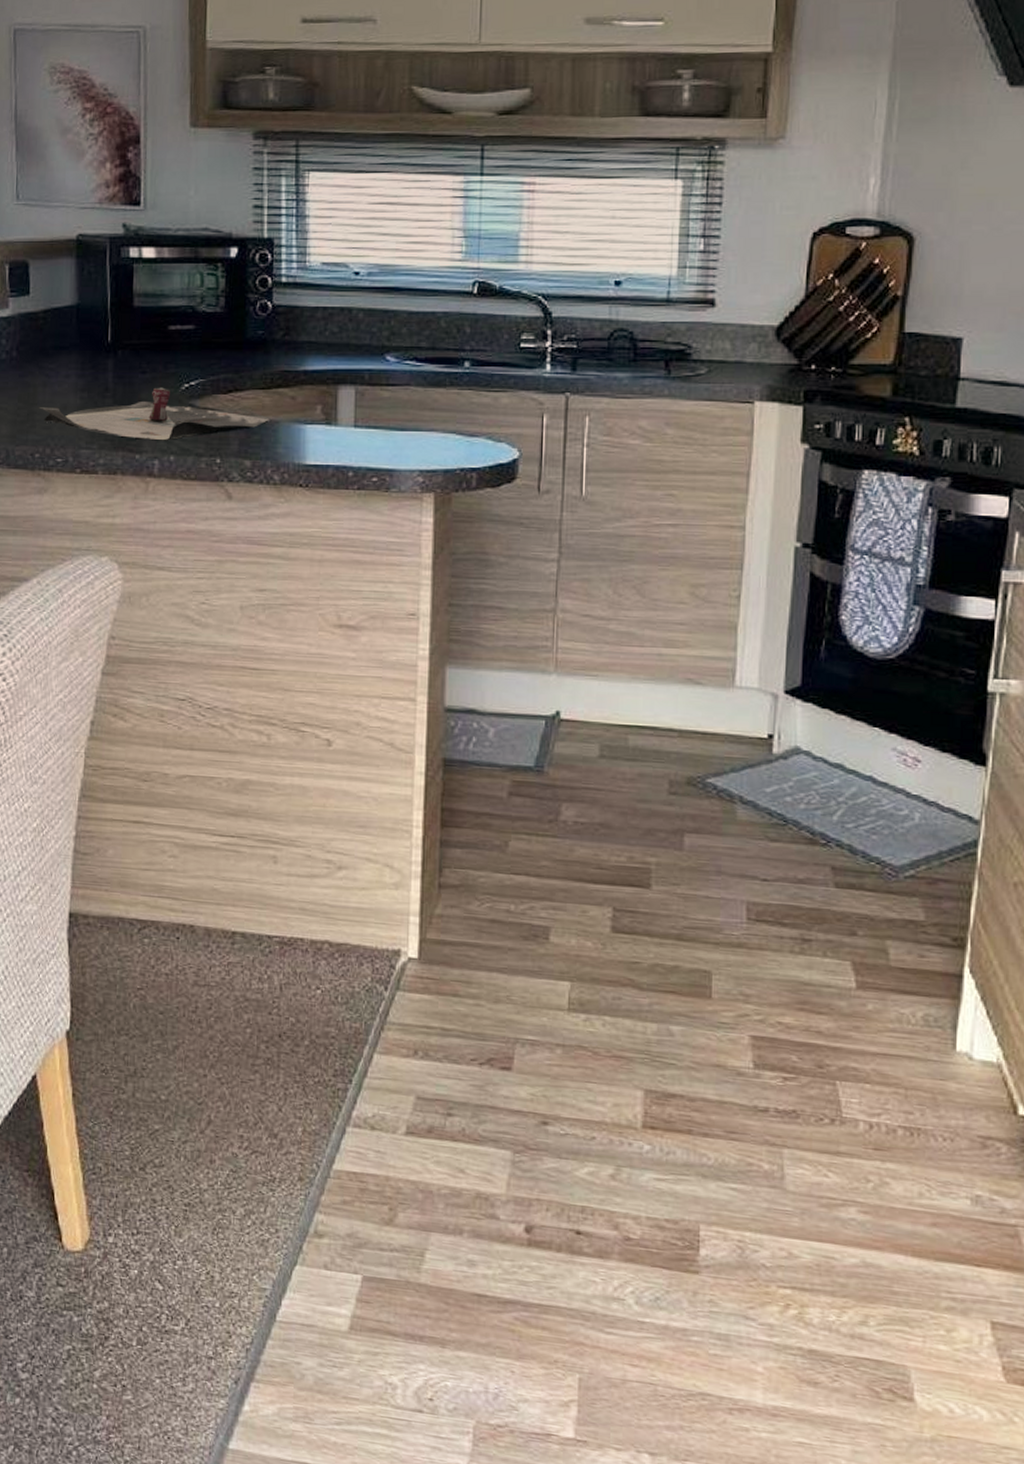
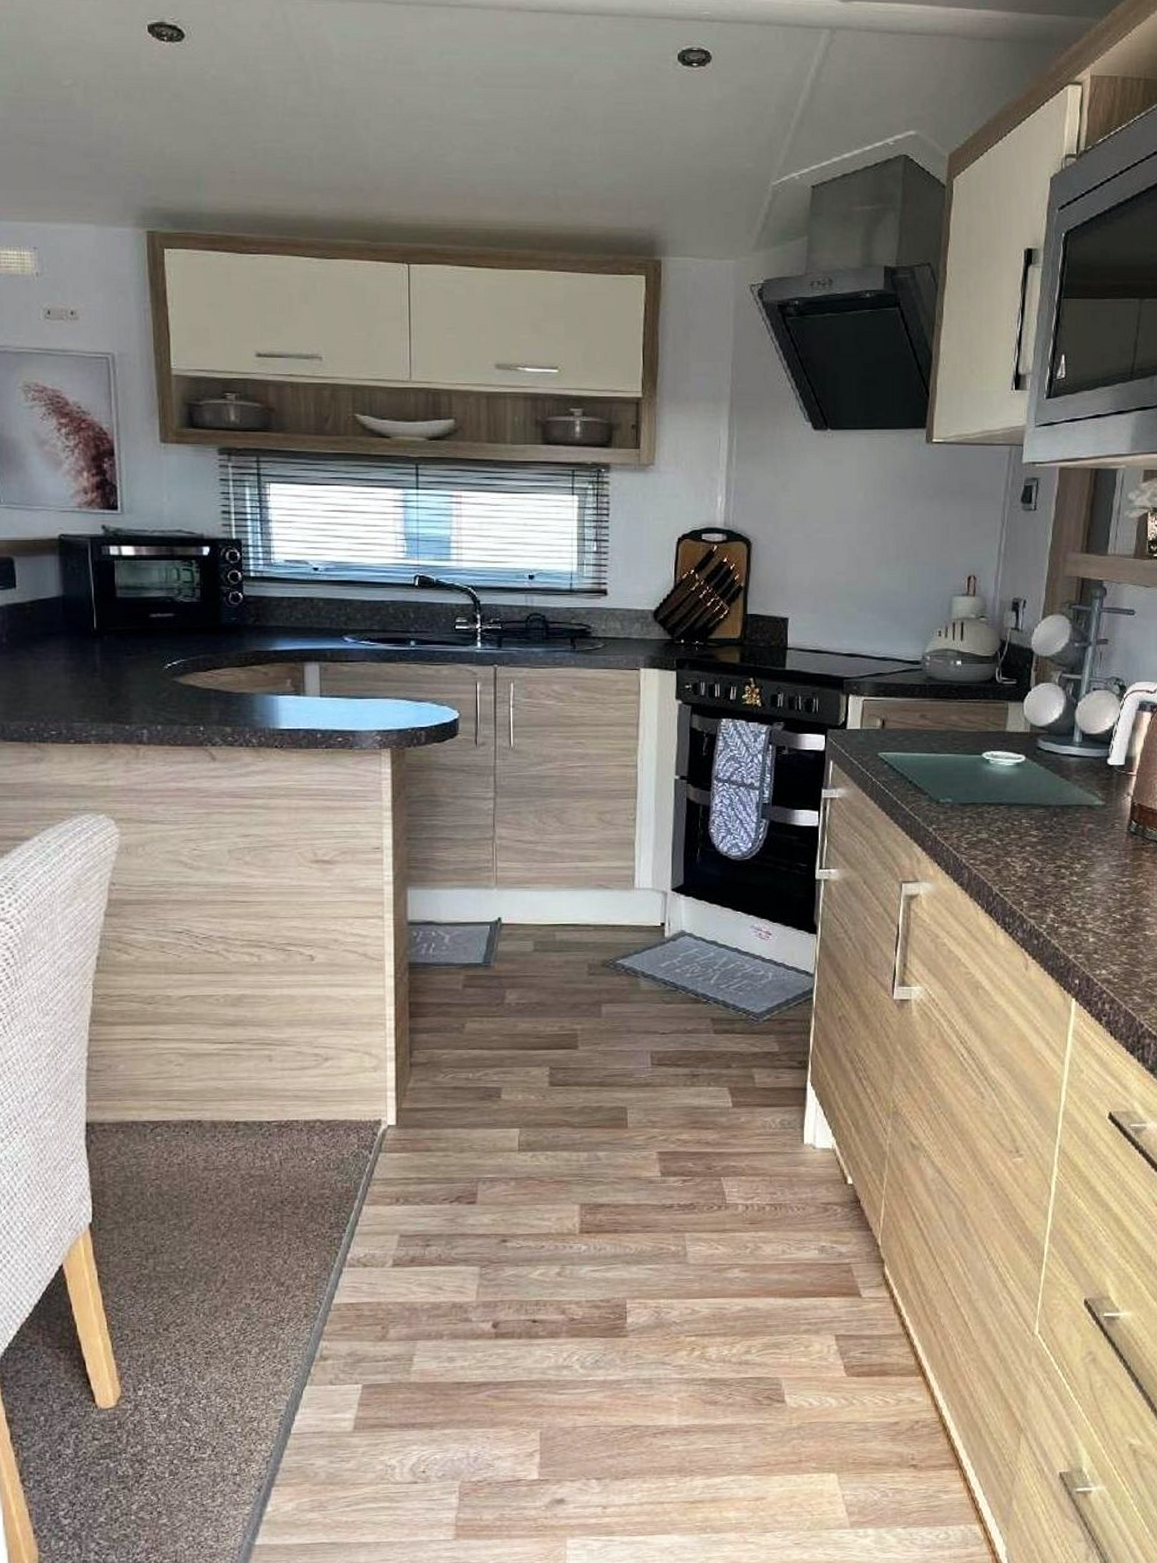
newspaper: present [37,387,269,440] -> none [29,667,246,712]

